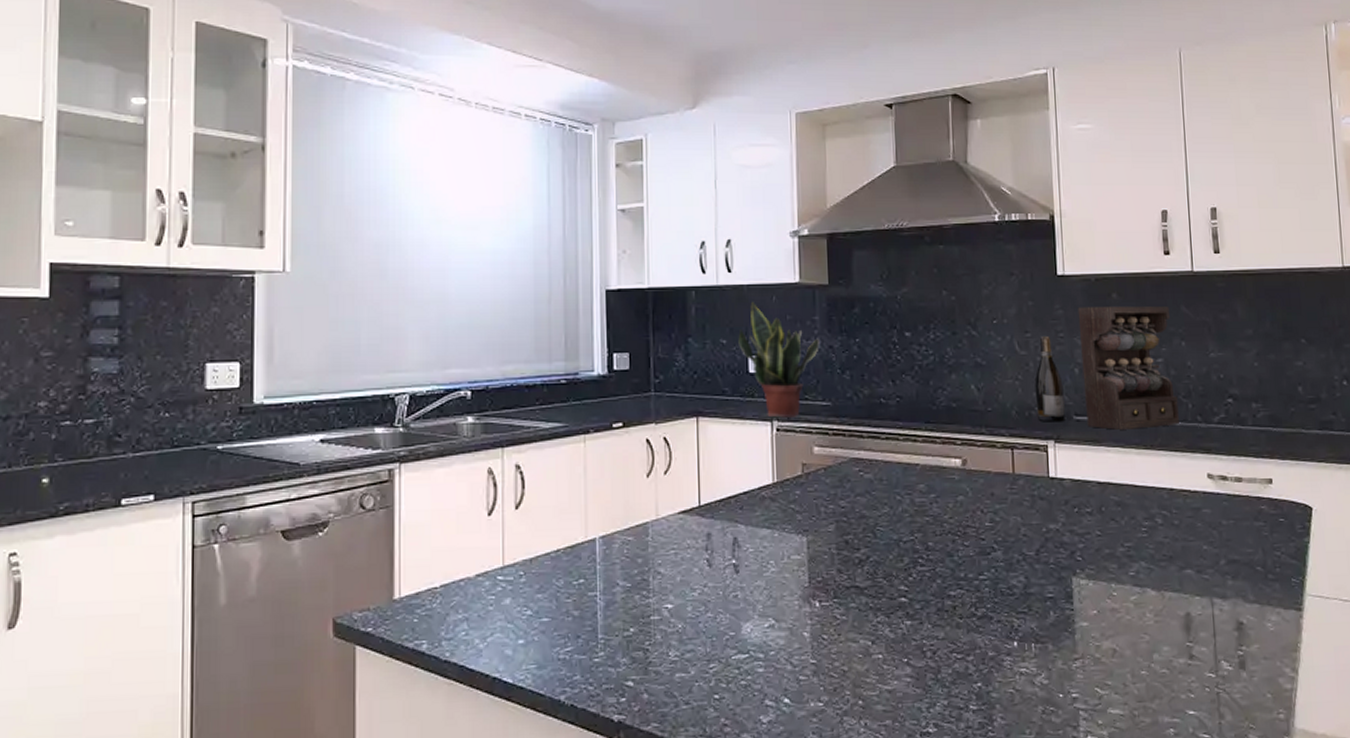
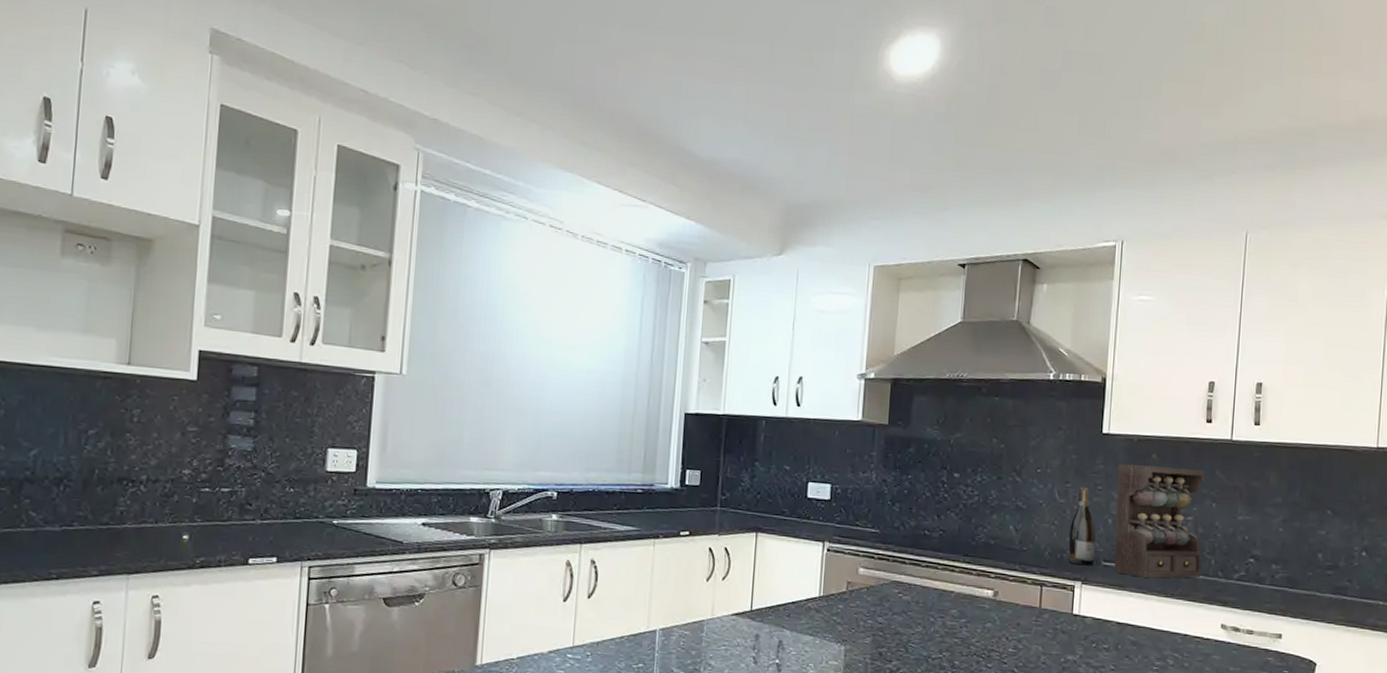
potted plant: present [738,301,819,418] -> none [800,434,874,541]

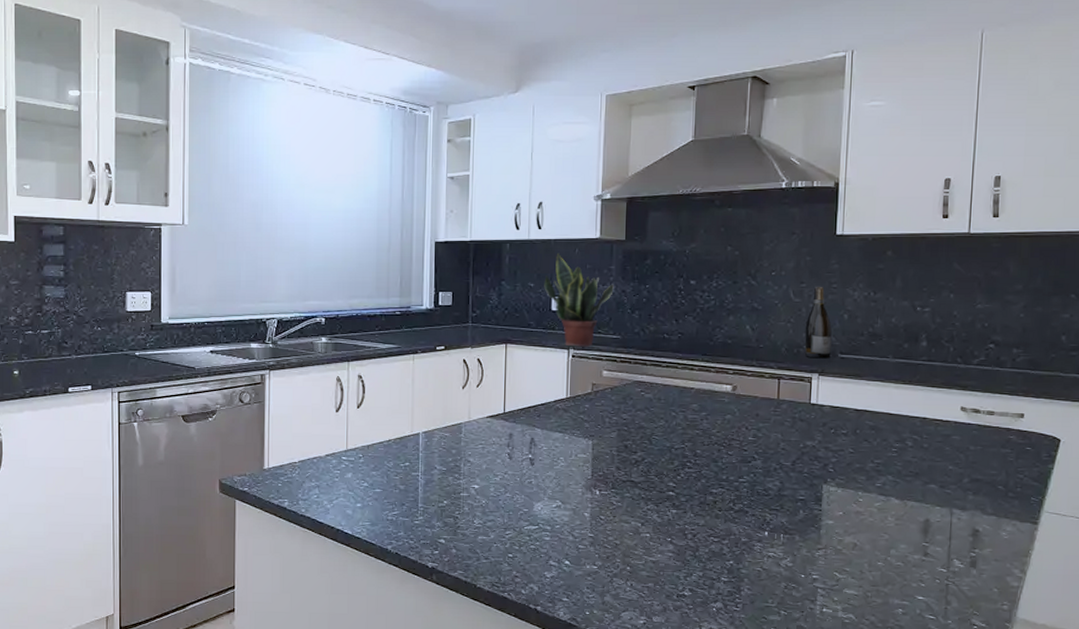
potted plant: none [800,434,874,541] -> present [544,253,614,347]
spice rack: present [1114,464,1205,578] -> none [851,263,942,367]

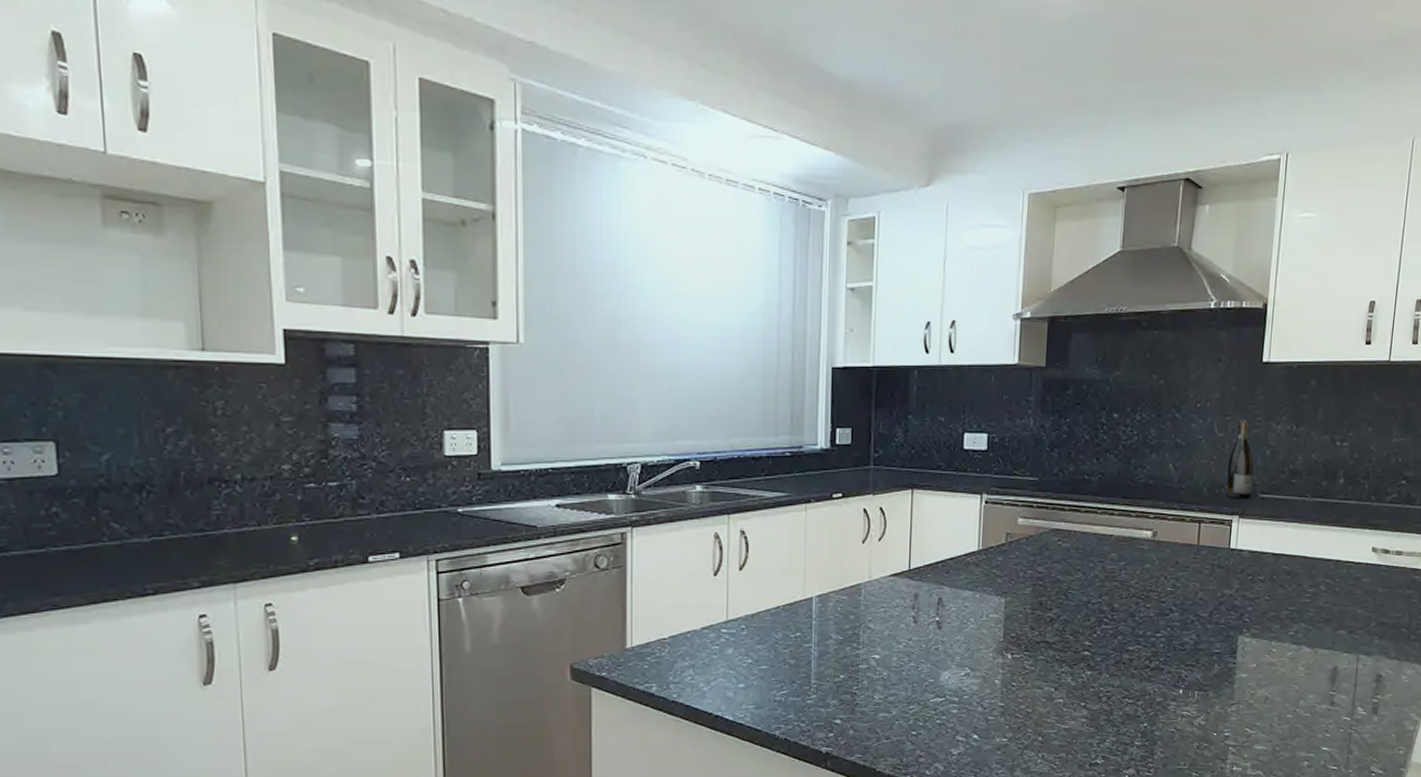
potted plant: present [544,253,614,347] -> none [956,381,1032,491]

